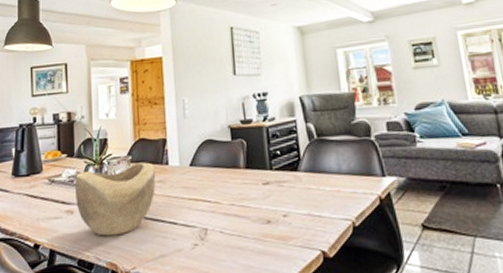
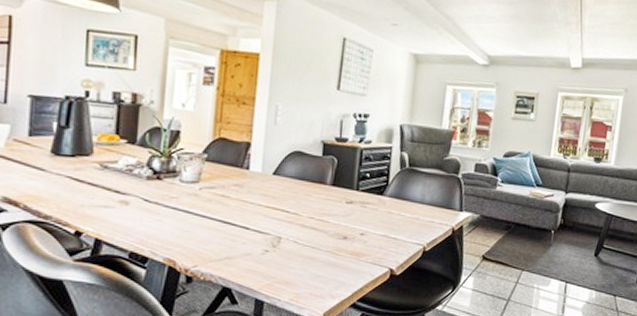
decorative bowl: present [75,162,156,237] -> none [133,161,234,233]

